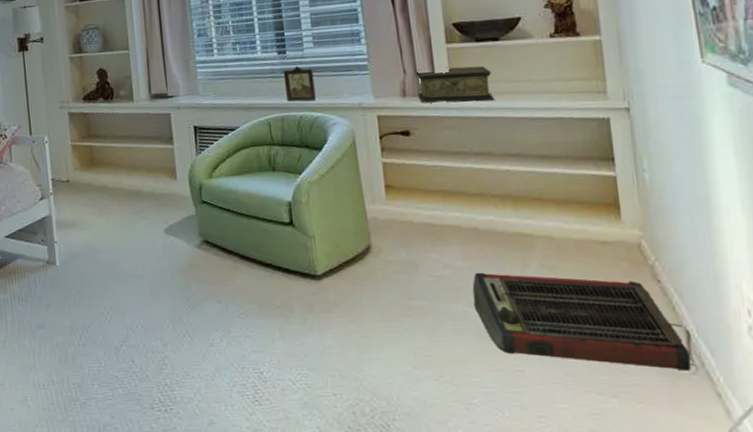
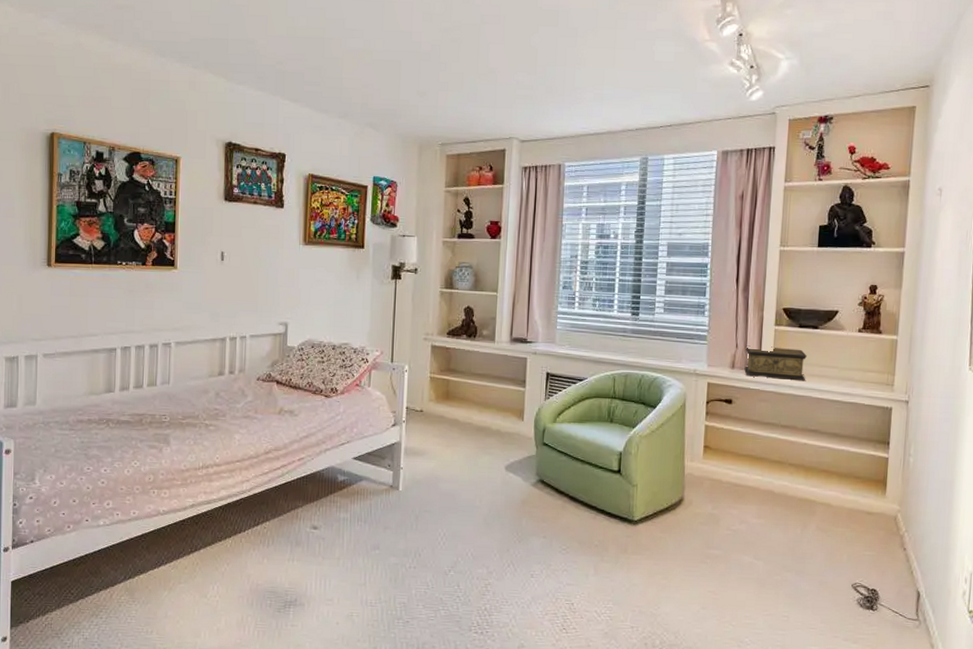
photo frame: present [283,66,316,102] -> none [632,329,660,363]
space heater: present [472,272,691,371] -> none [759,529,917,625]

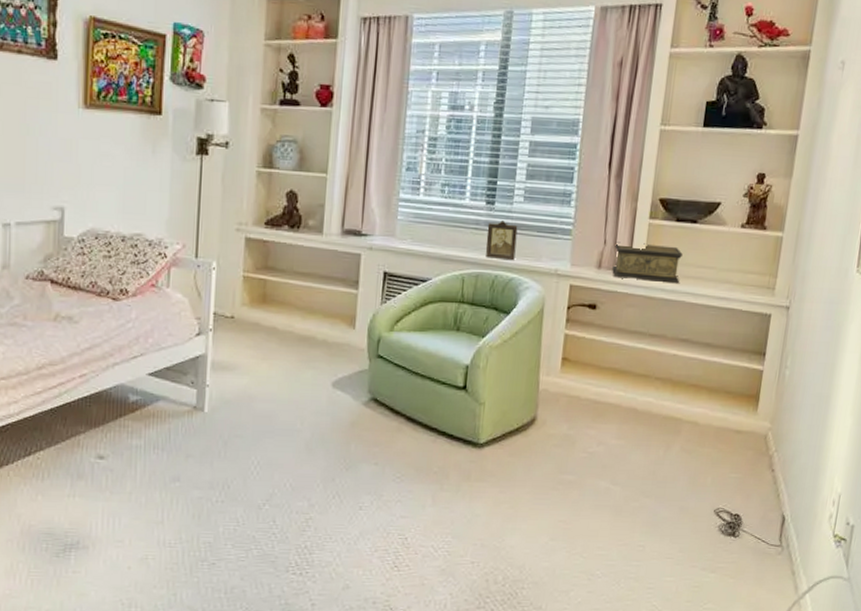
photo frame: none [632,329,660,363] -> present [485,221,518,261]

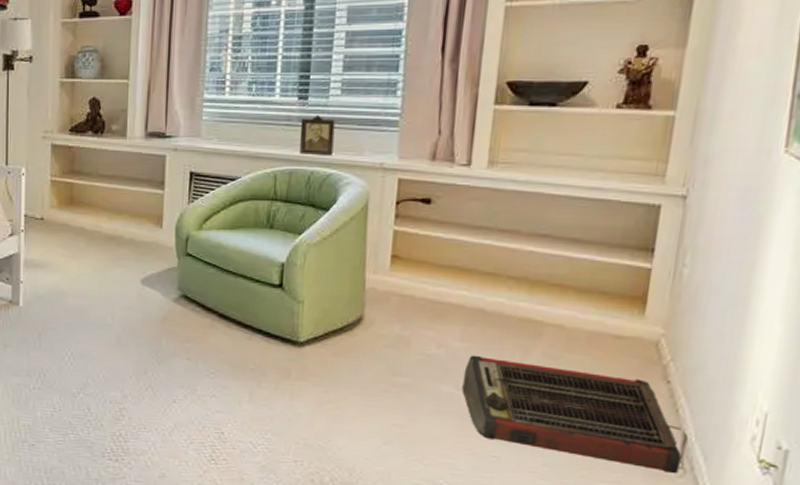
decorative box: present [612,241,683,284] -> none [449,131,539,174]
space heater: none [616,451,782,552] -> present [462,355,682,474]

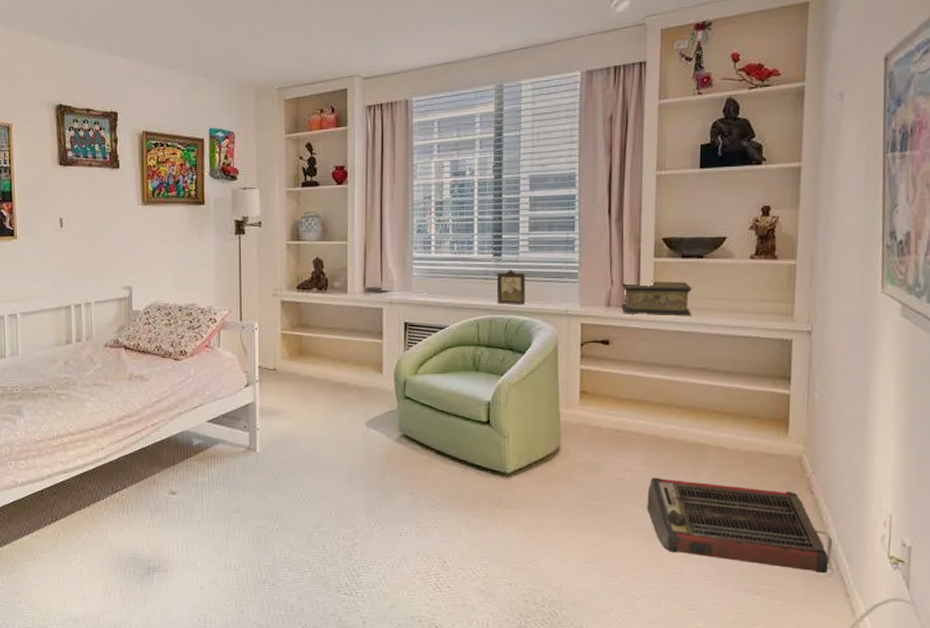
decorative box: none [449,131,539,174] -> present [621,281,692,316]

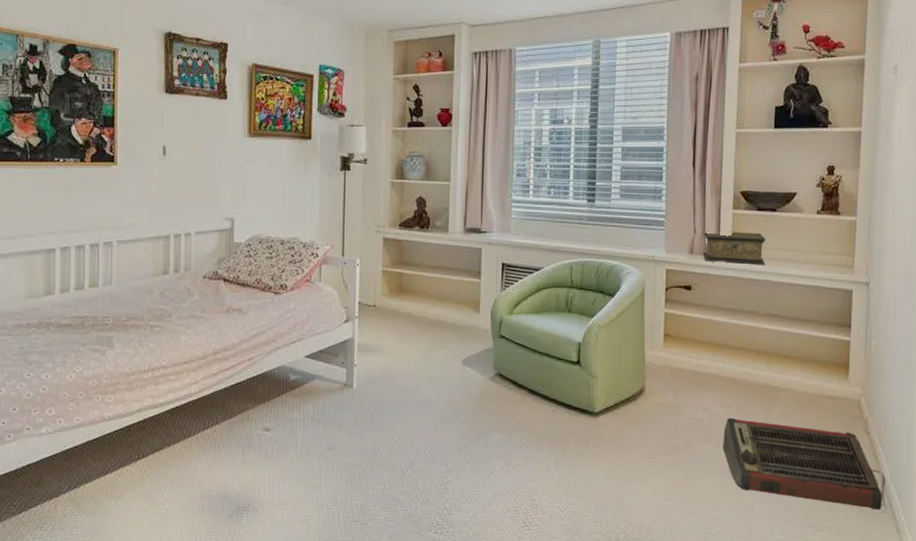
photo frame: present [496,270,526,305] -> none [589,216,617,250]

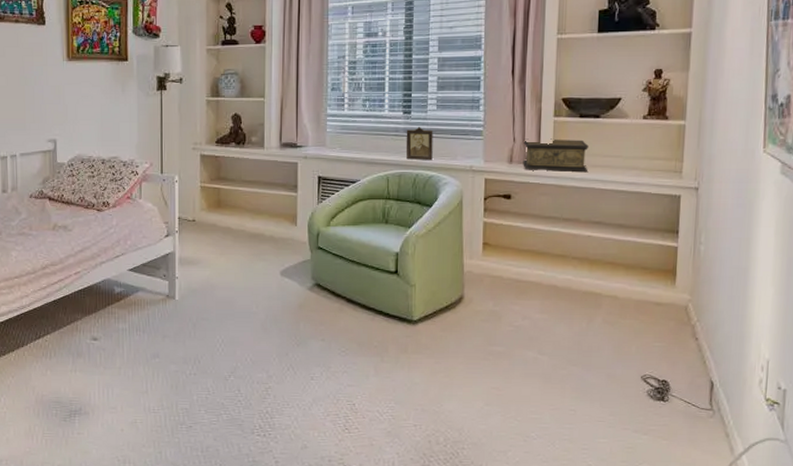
photo frame: none [589,216,617,250] -> present [405,127,433,161]
space heater: present [723,417,882,510] -> none [544,324,710,415]

